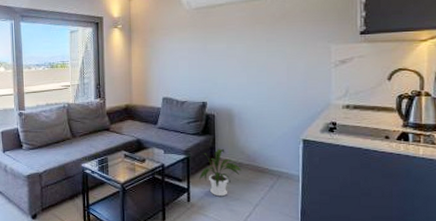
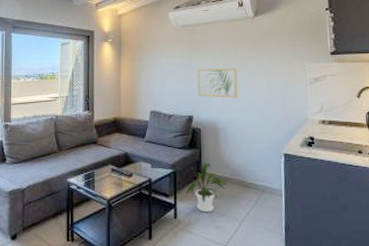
wall art: none [211,51,255,83] -> present [197,67,238,98]

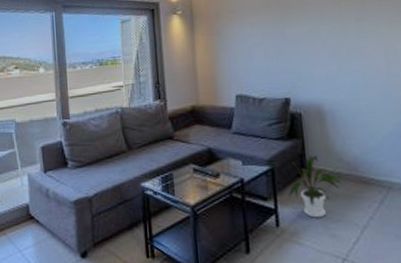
wall art: present [197,67,238,98] -> none [290,33,346,74]

